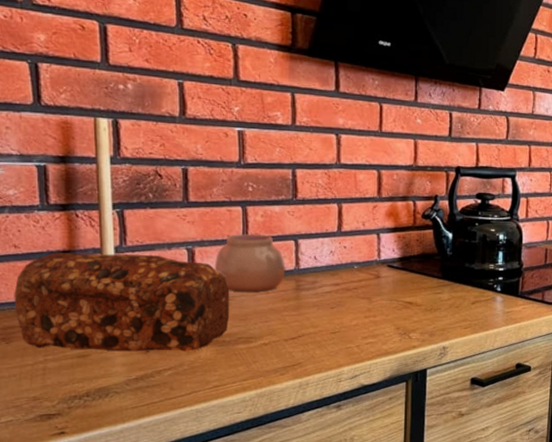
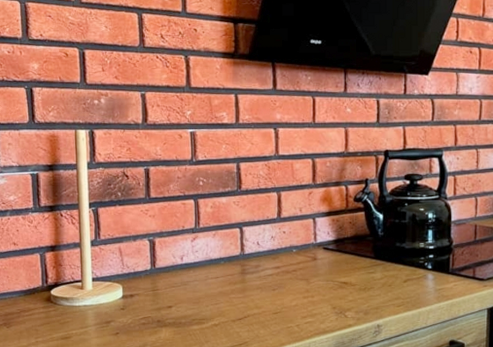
bread loaf: present [14,252,230,352] -> none [13,247,185,334]
jar: present [214,233,286,292] -> none [171,223,233,277]

